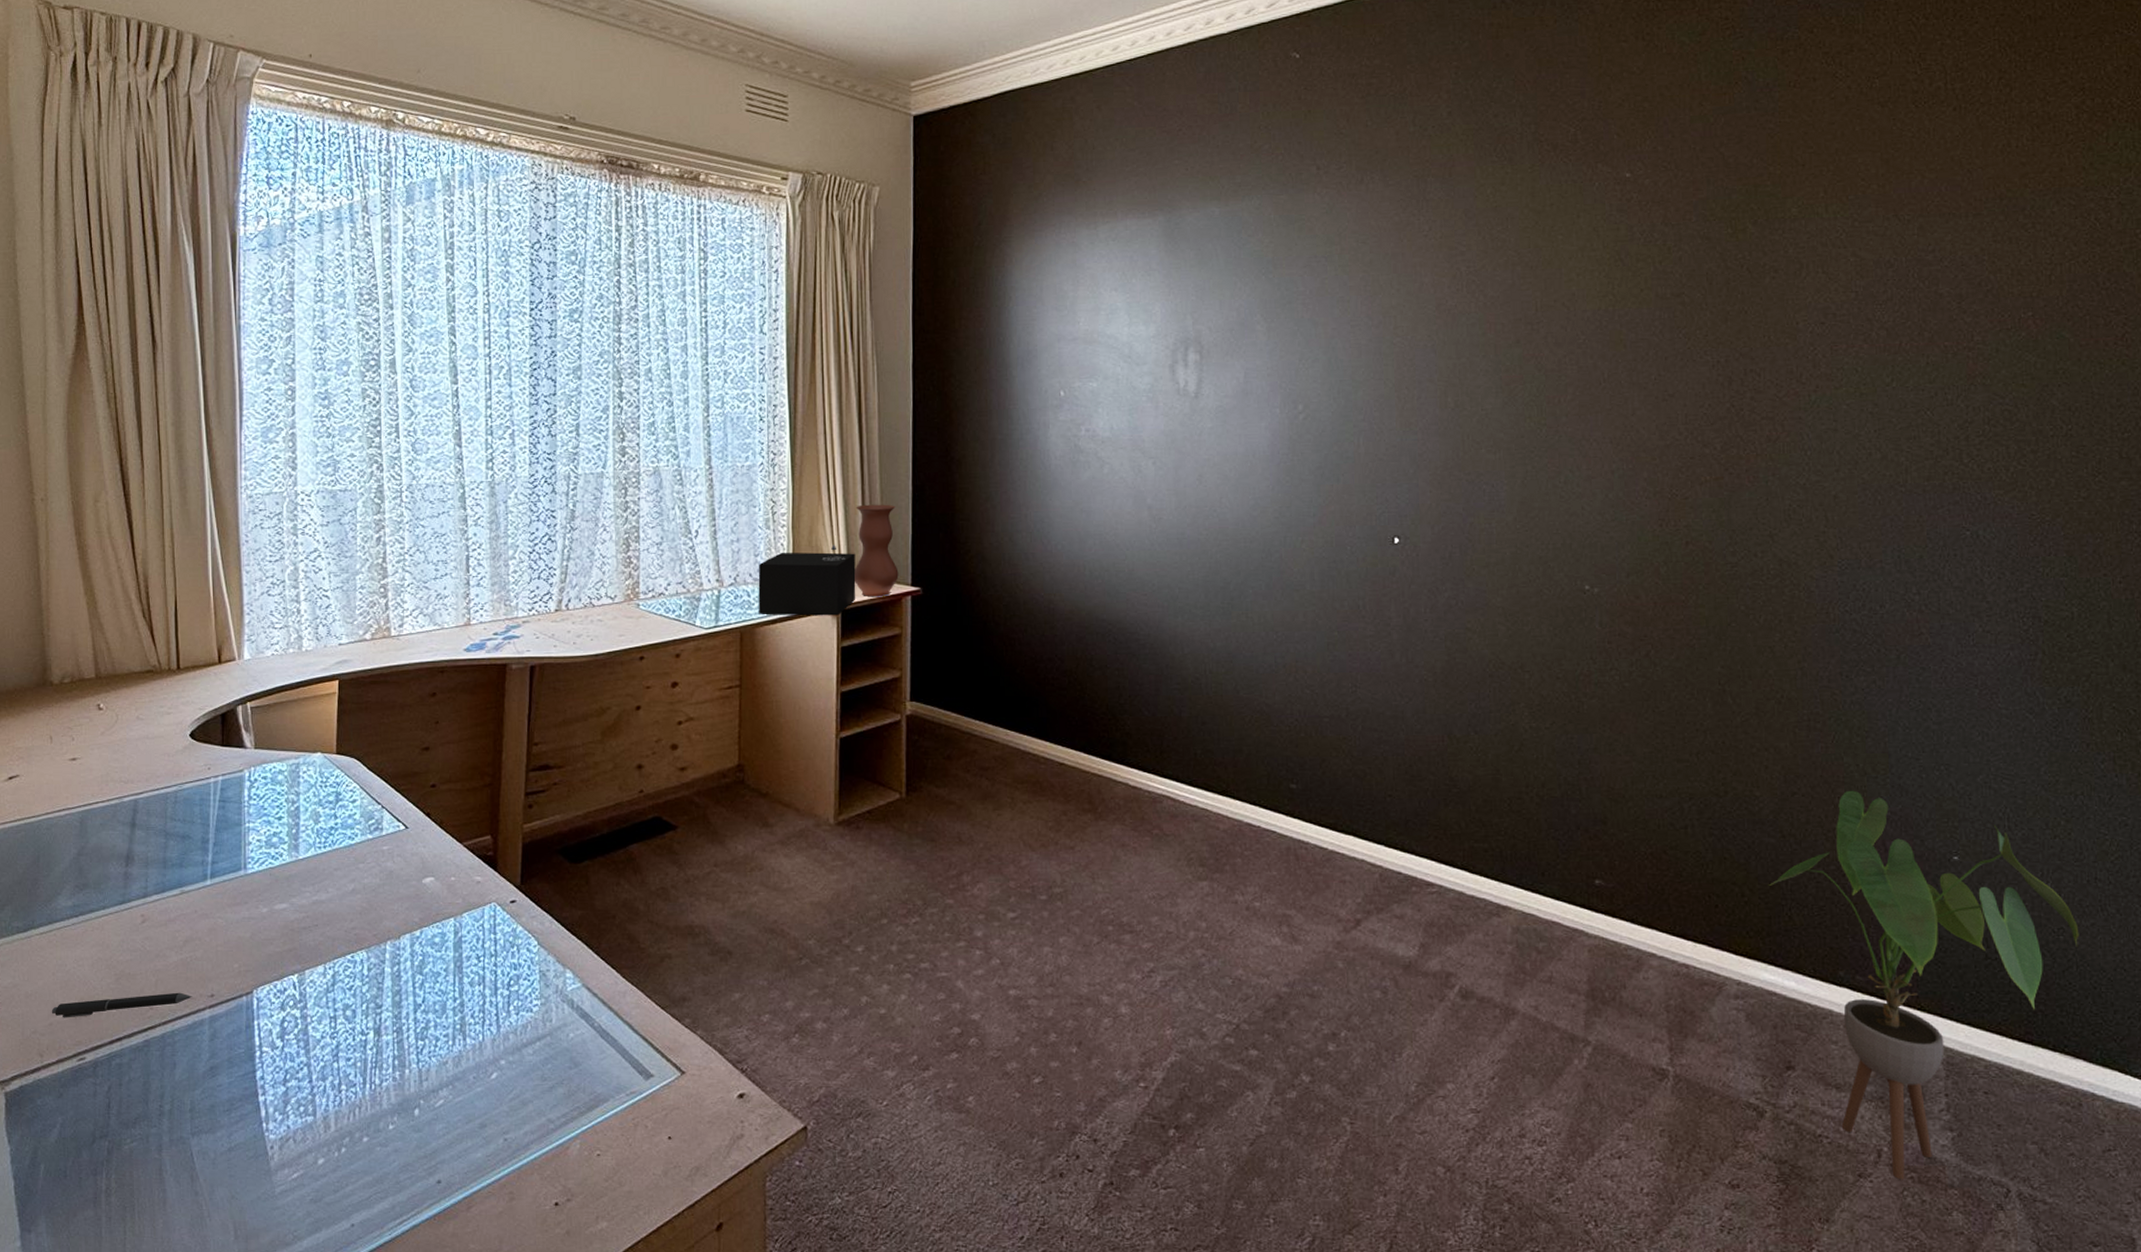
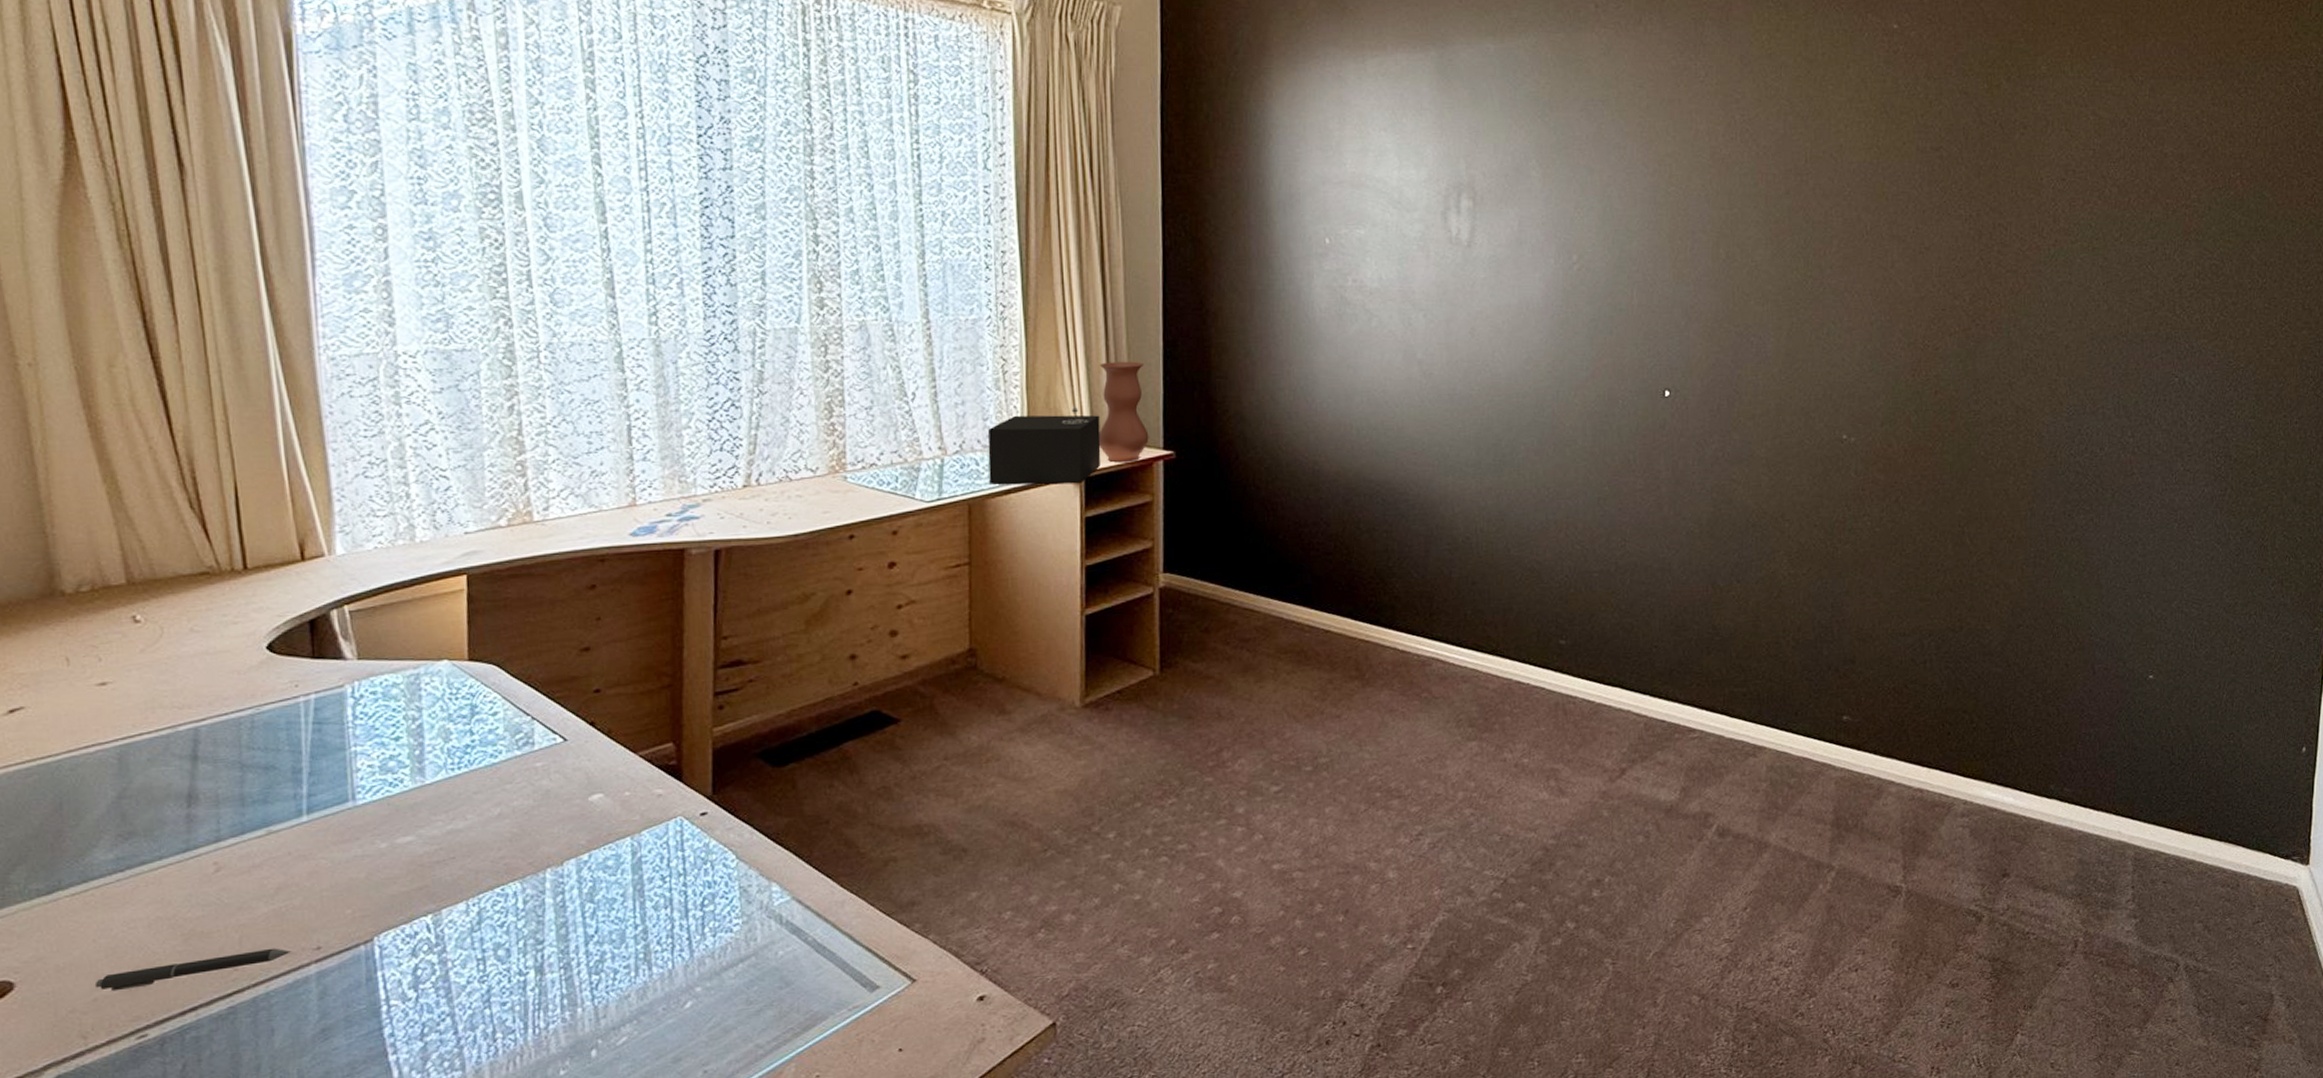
house plant: present [1768,790,2080,1180] -> none [1994,620,2246,965]

